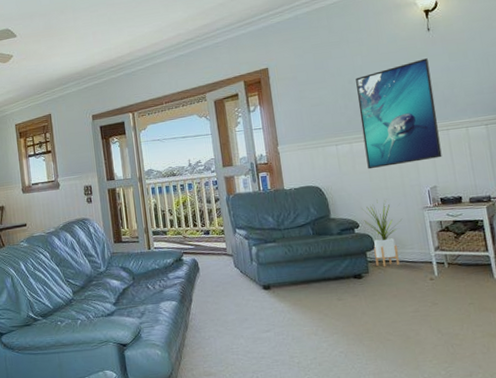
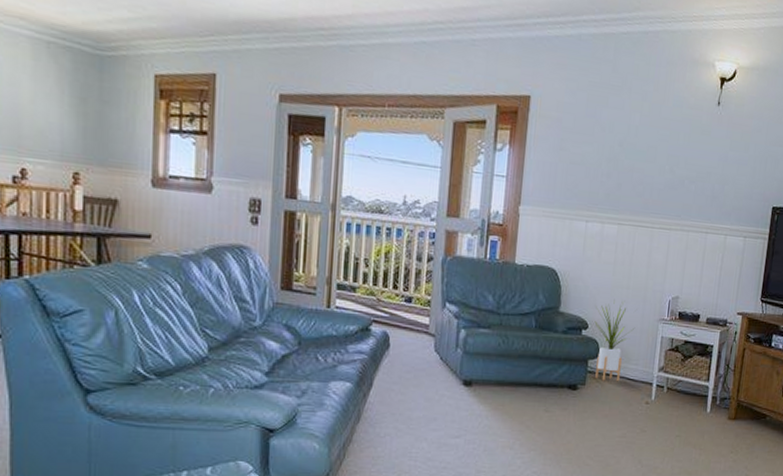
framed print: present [356,58,442,170] -> none [614,138,709,265]

